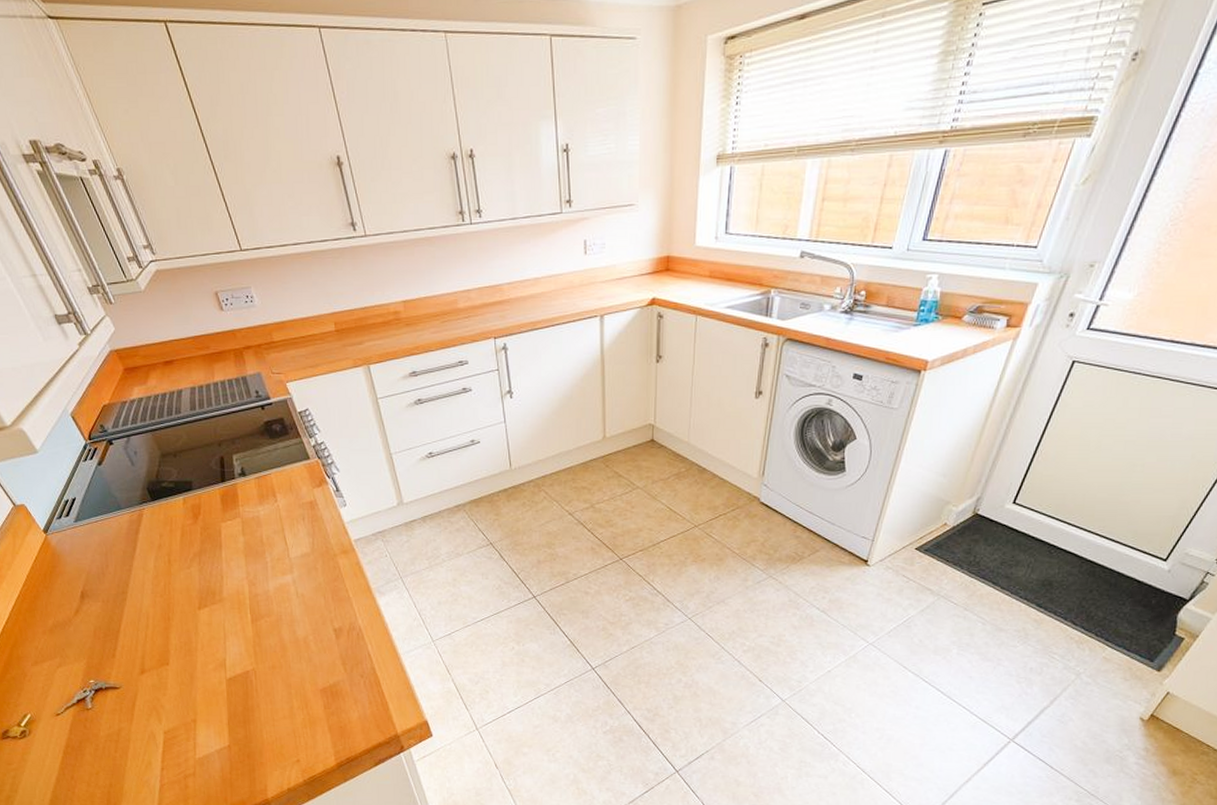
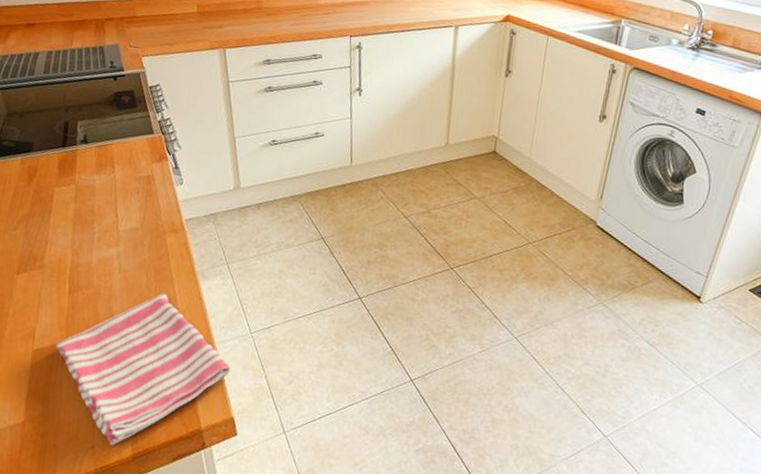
dish towel: none [247,612,418,758] -> present [55,293,230,446]

